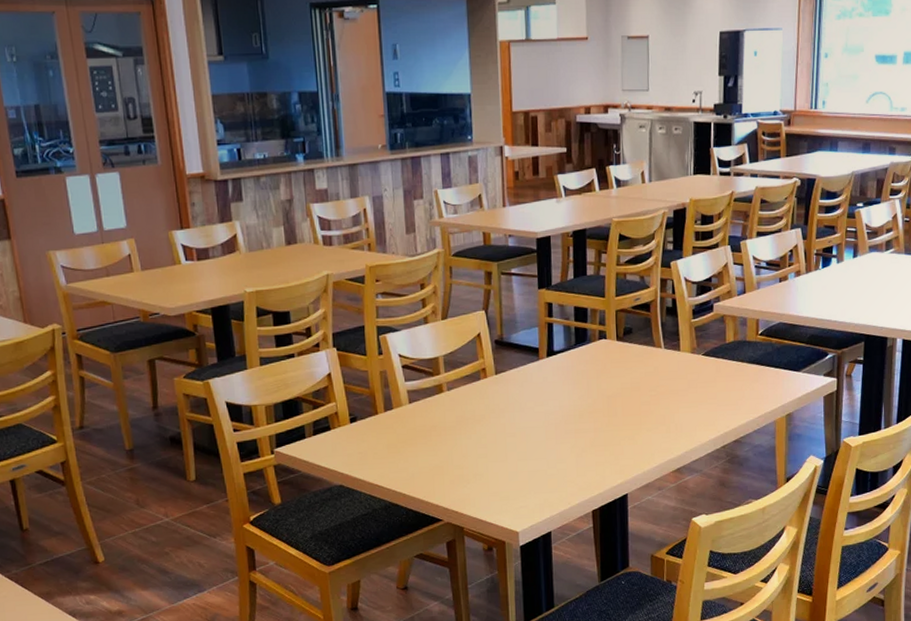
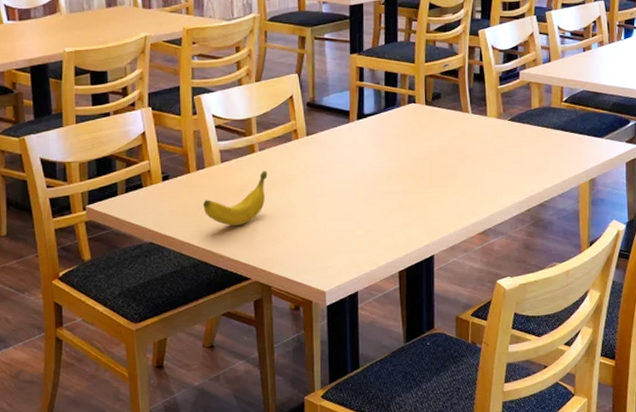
banana: none [392,411,457,467] -> present [203,171,268,226]

